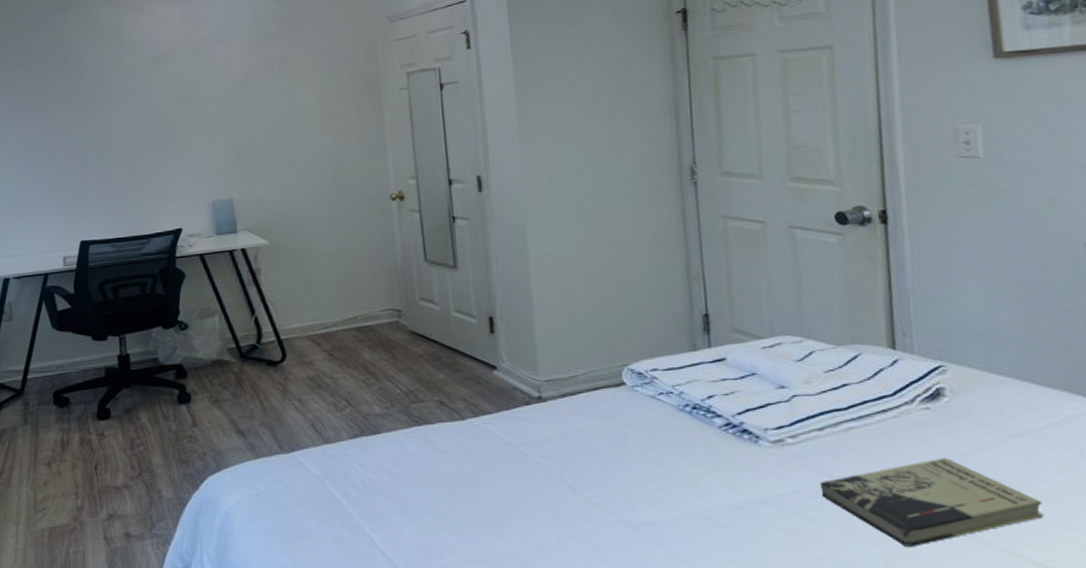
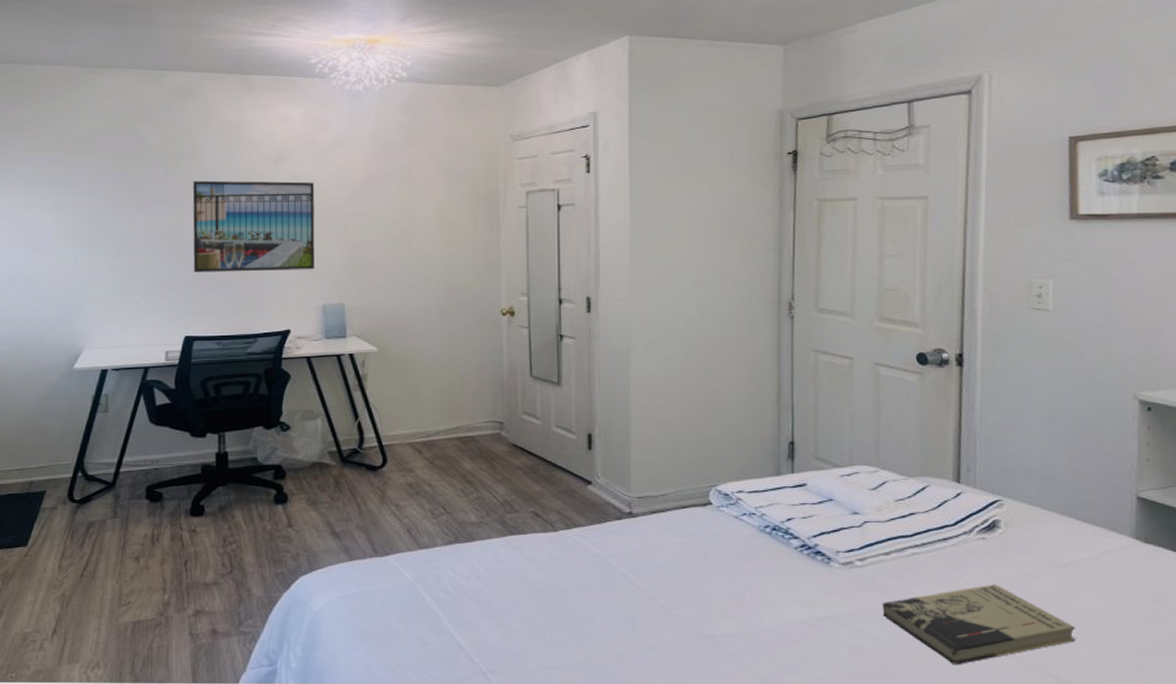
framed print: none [78,79,201,178] -> present [192,180,315,273]

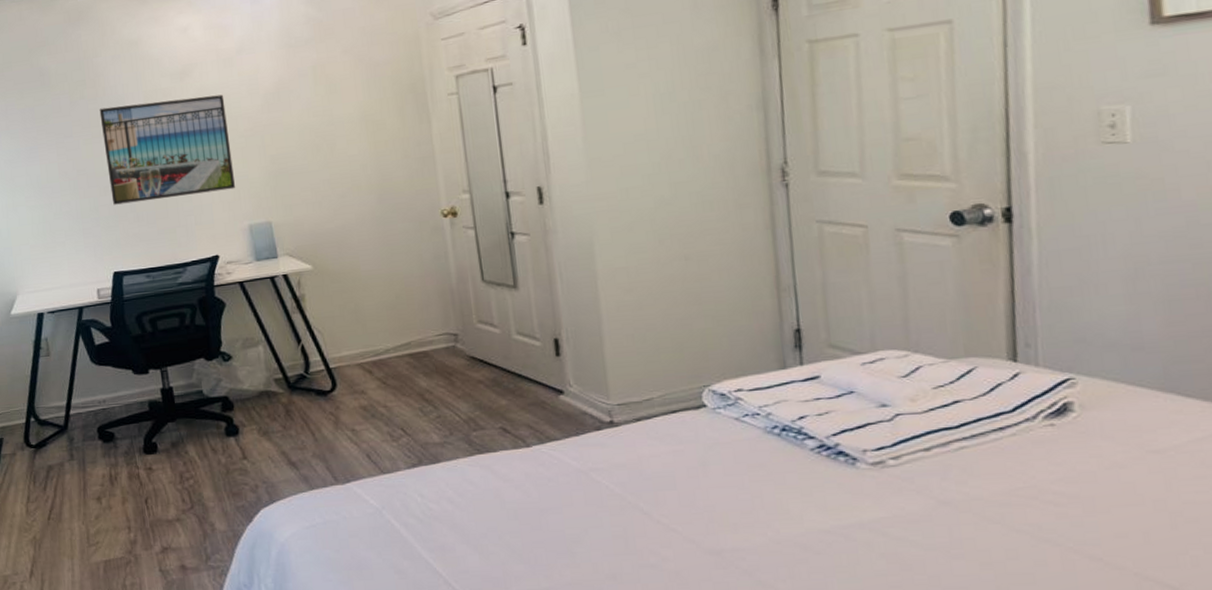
book: present [882,583,1076,666] -> none [924,476,1183,573]

